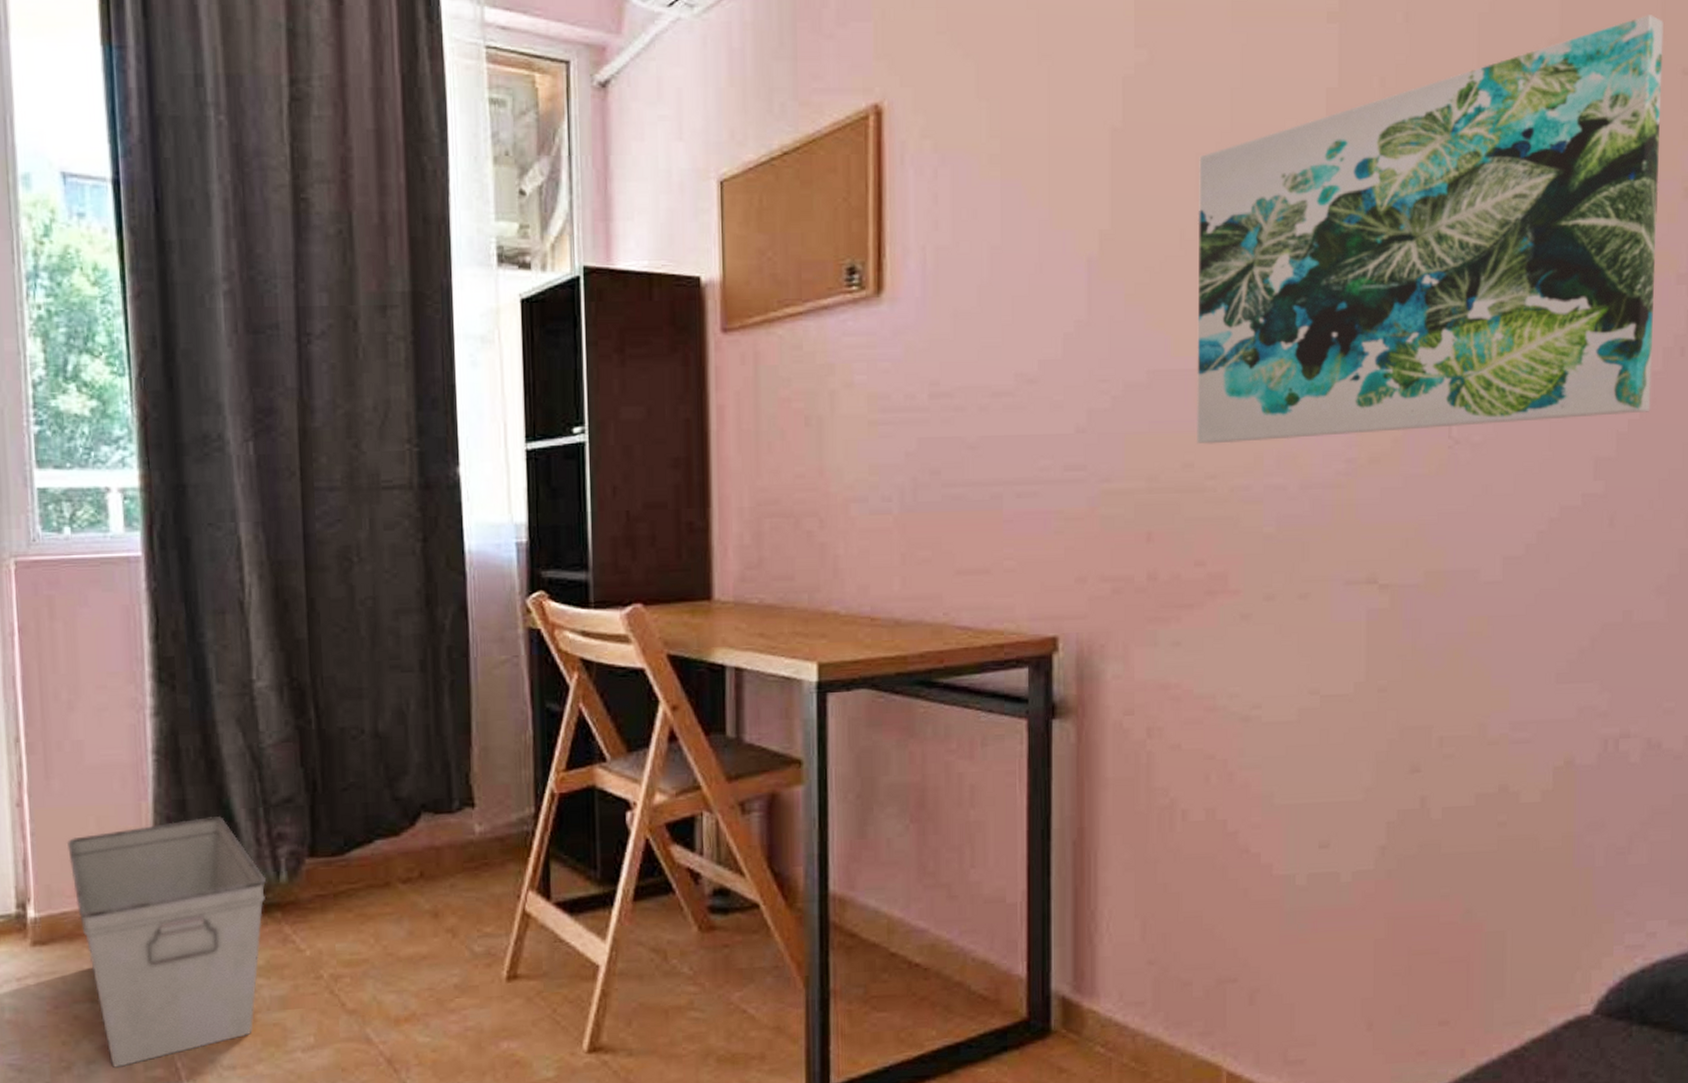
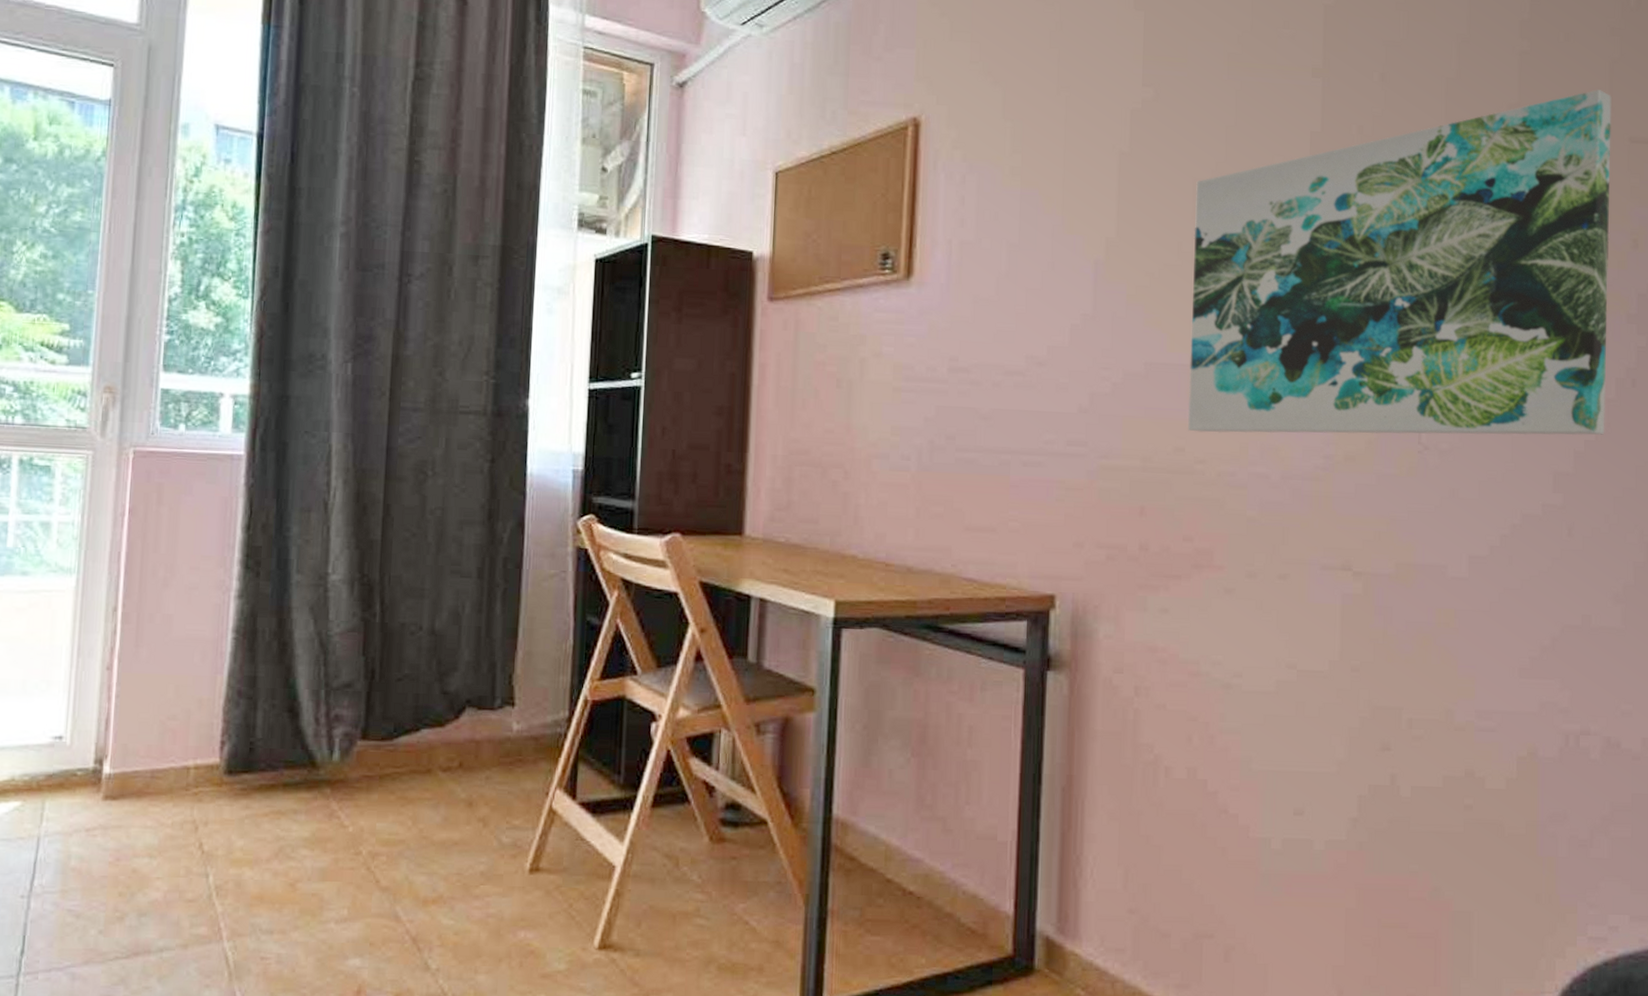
storage bin: present [66,816,266,1068] -> none [146,694,320,922]

